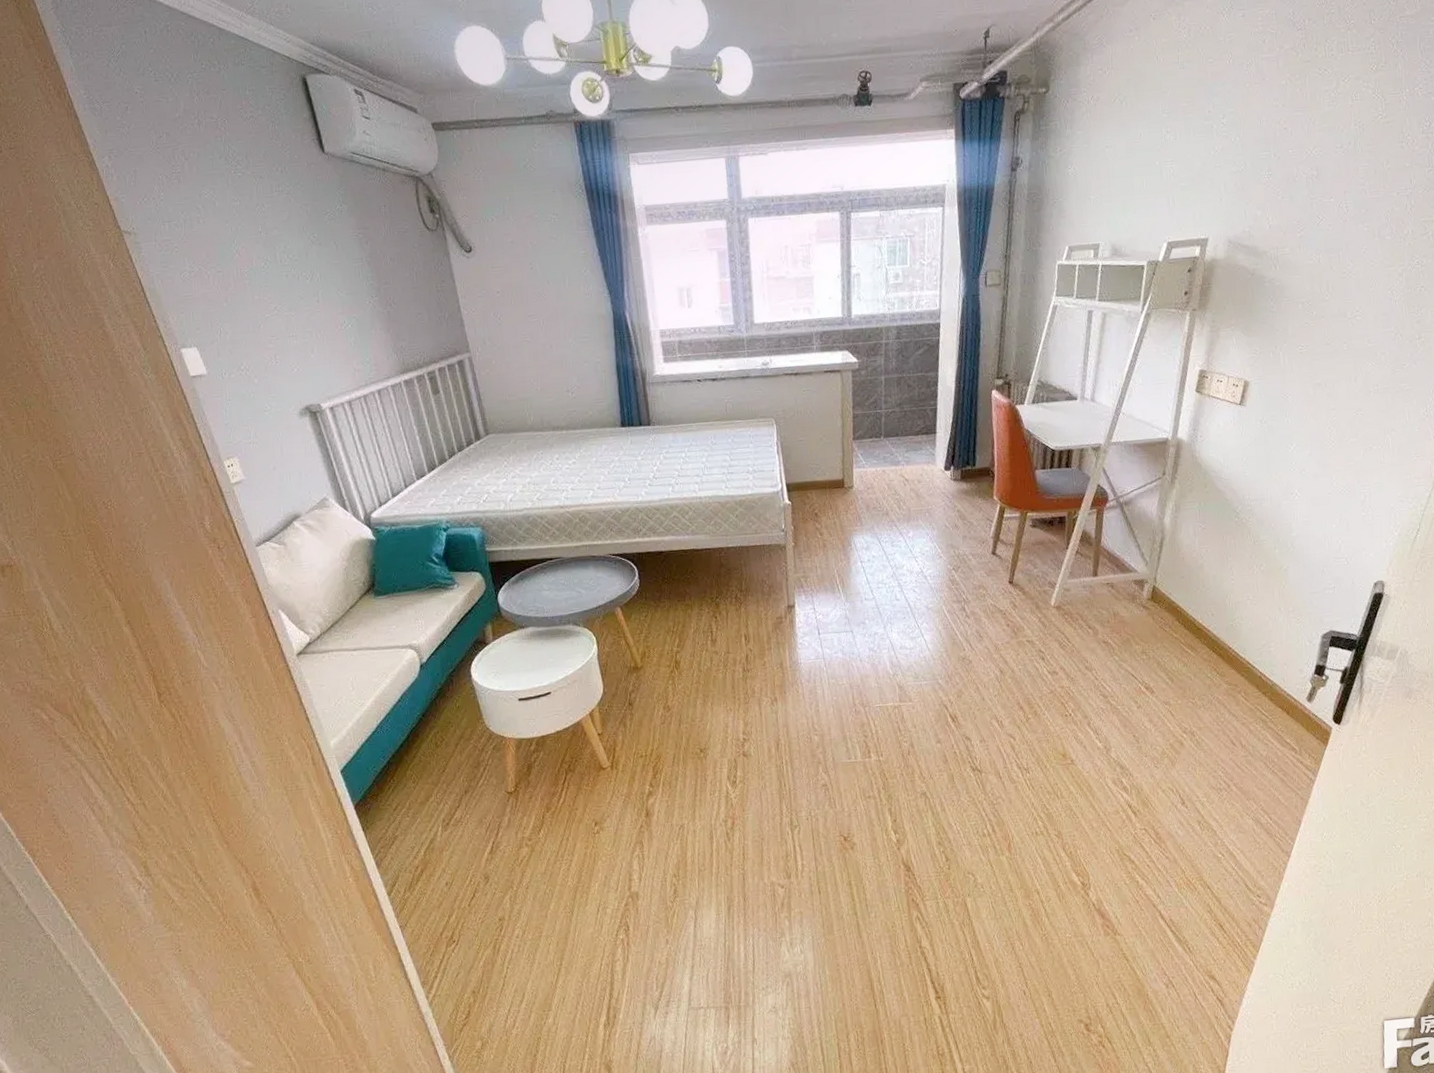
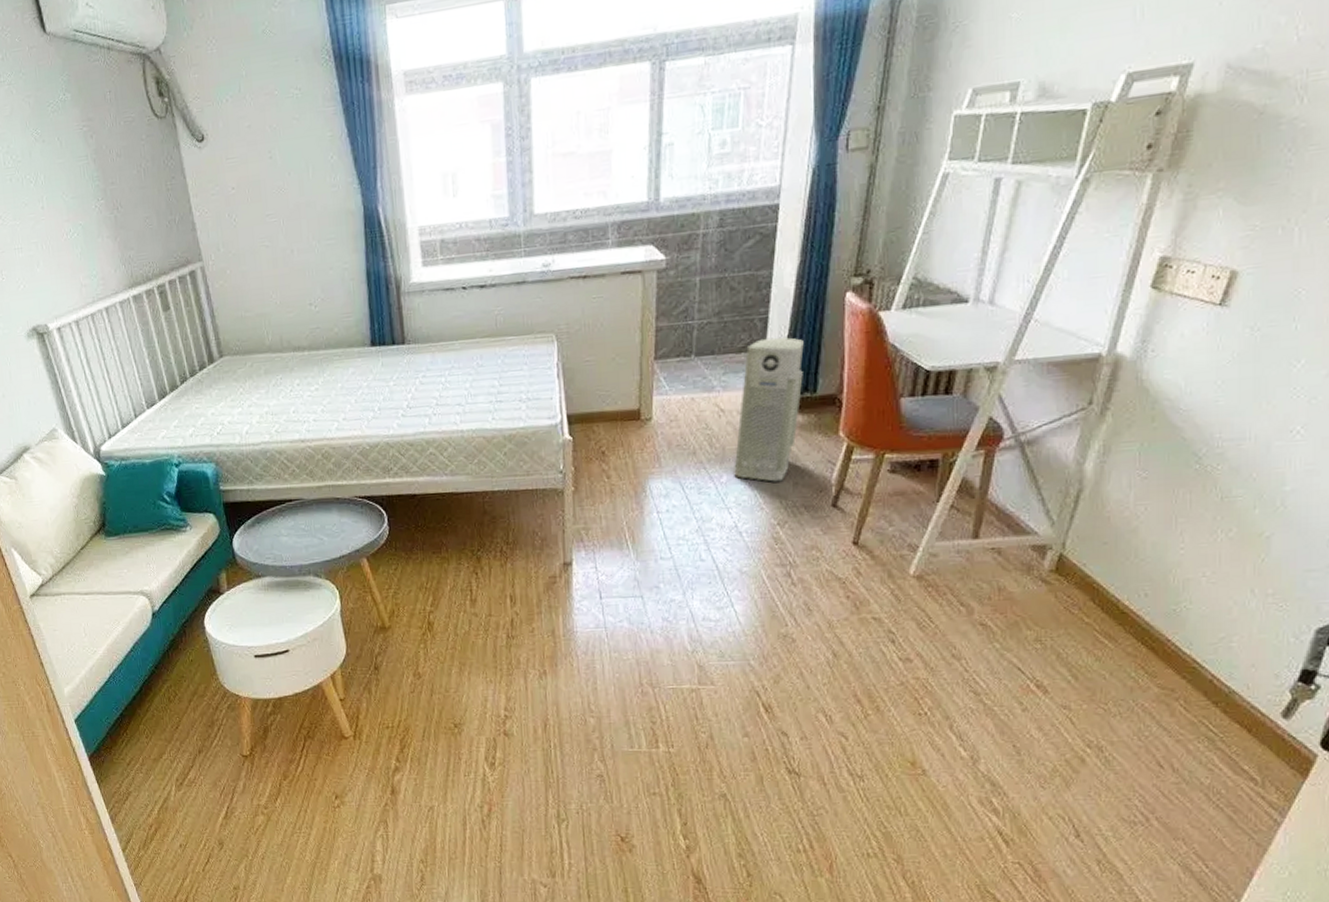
air purifier: none [917,423,965,536] -> present [734,337,804,482]

